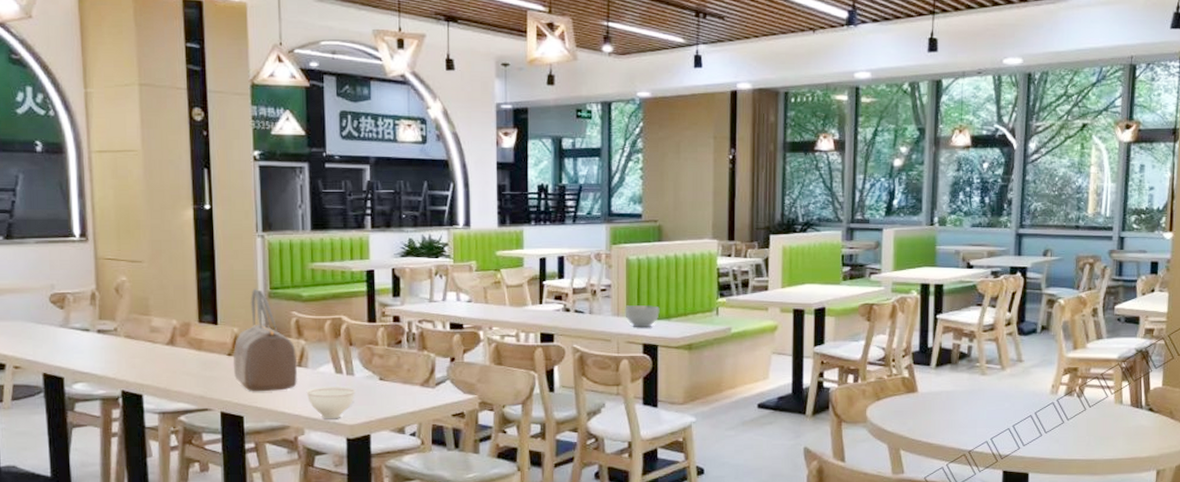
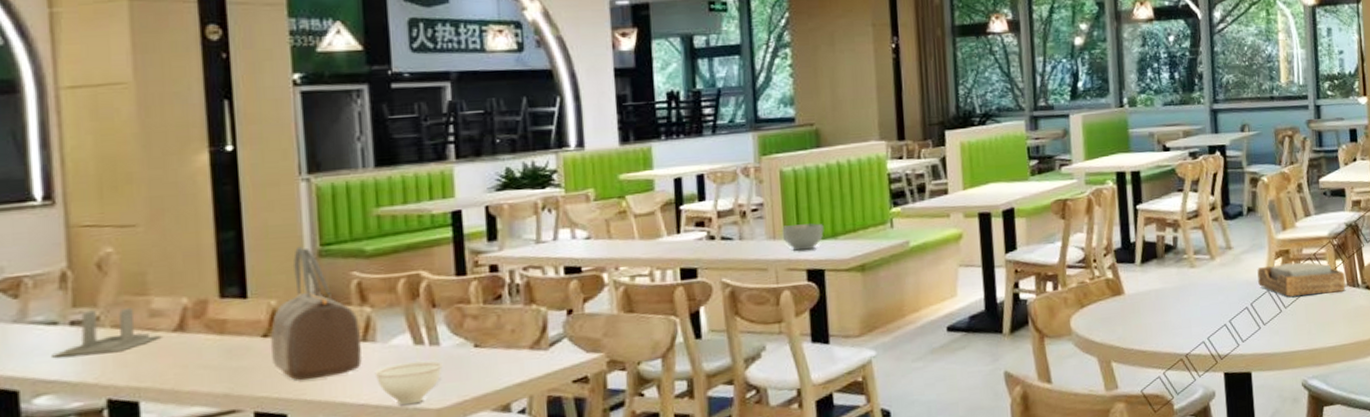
napkin holder: none [85,323,159,357] -> present [52,307,162,358]
napkin holder: none [1044,380,1130,411] -> present [1257,262,1346,297]

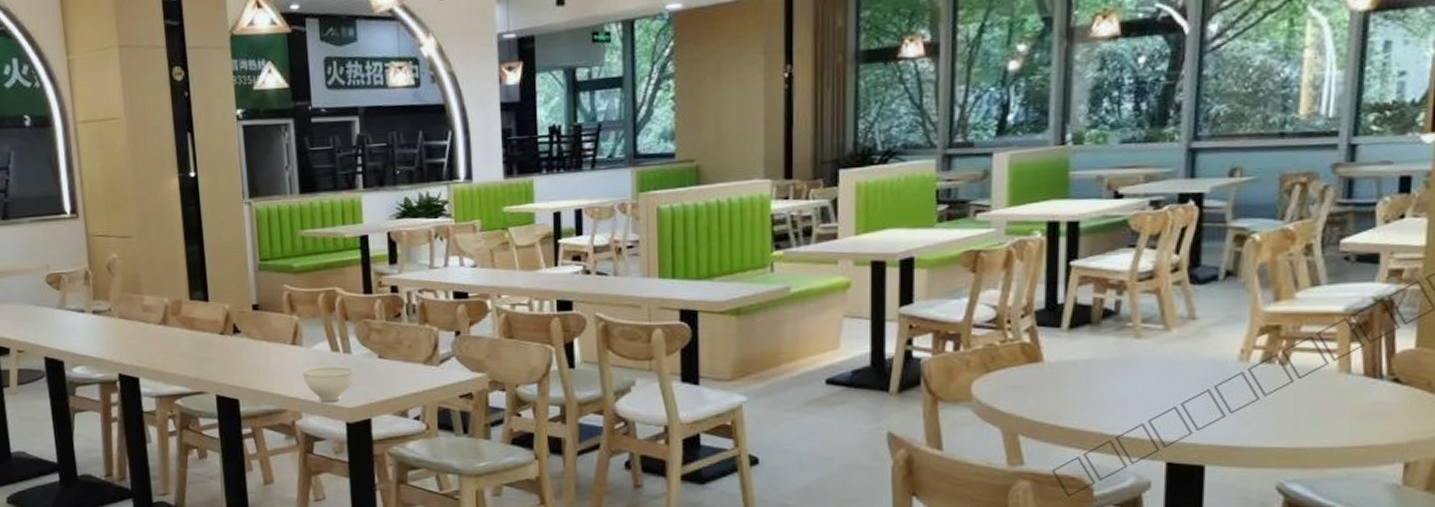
napkin holder: present [52,307,162,358] -> none [82,302,152,338]
handbag: present [270,246,362,381] -> none [225,260,292,373]
soup bowl: present [780,223,824,251] -> none [655,263,700,290]
napkin holder: present [1257,262,1346,297] -> none [1229,341,1363,383]

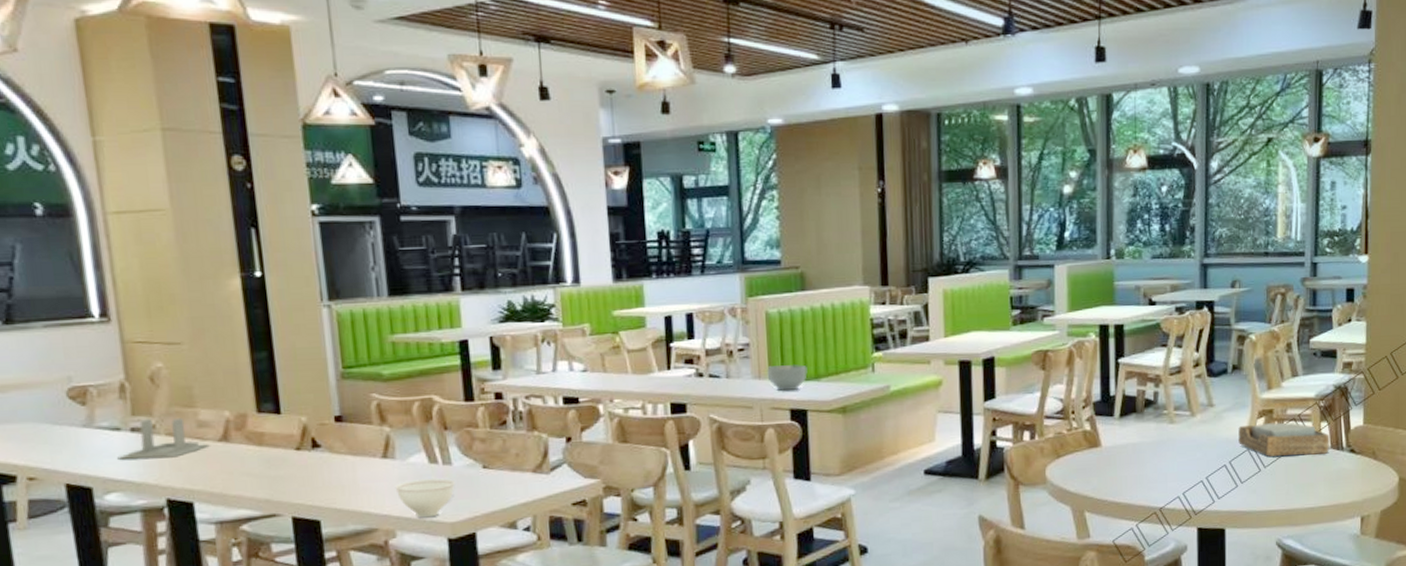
napkin holder: none [82,302,152,338] -> present [117,417,210,460]
soup bowl: none [655,263,700,290] -> present [766,364,808,391]
napkin holder: none [1229,341,1363,383] -> present [1238,422,1329,457]

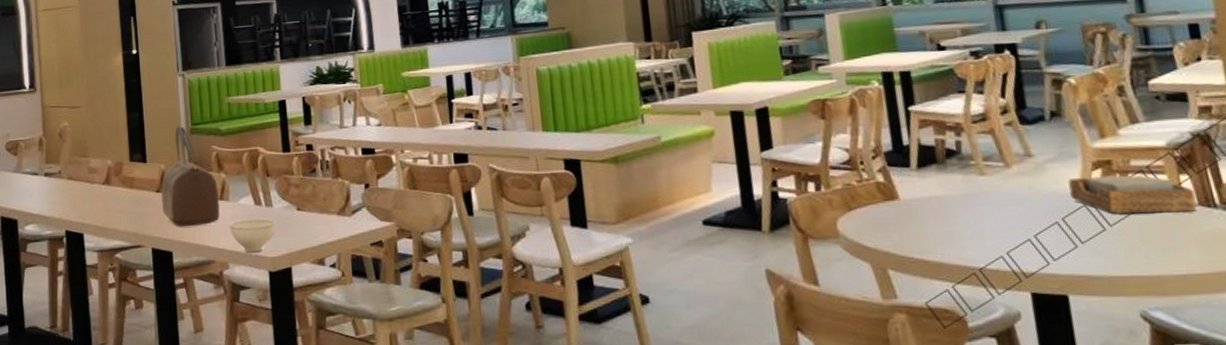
napkin holder: present [117,417,210,460] -> none [35,165,96,198]
handbag: none [302,368,383,491] -> present [161,125,220,227]
soup bowl: present [766,364,808,391] -> none [539,117,579,142]

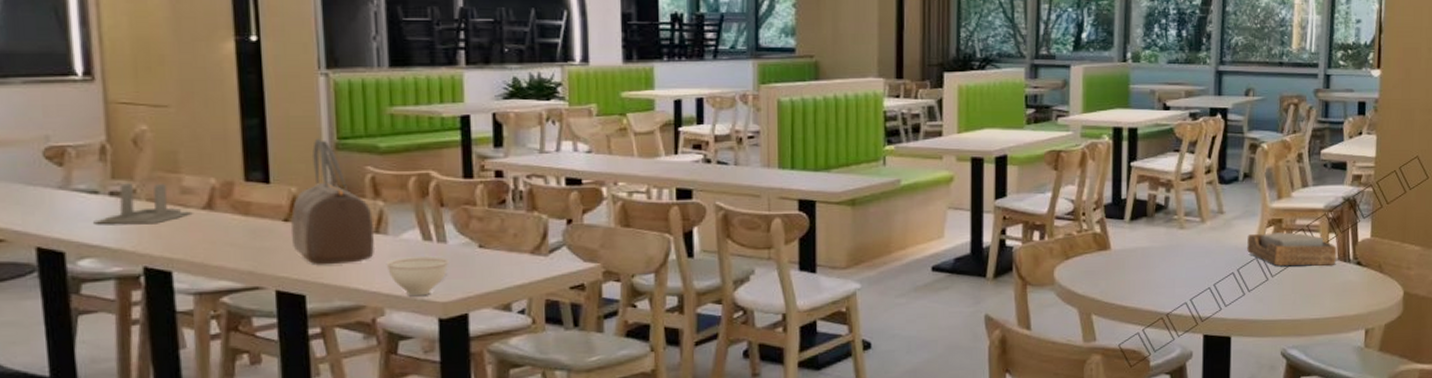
napkin holder: none [35,165,96,198] -> present [93,183,193,225]

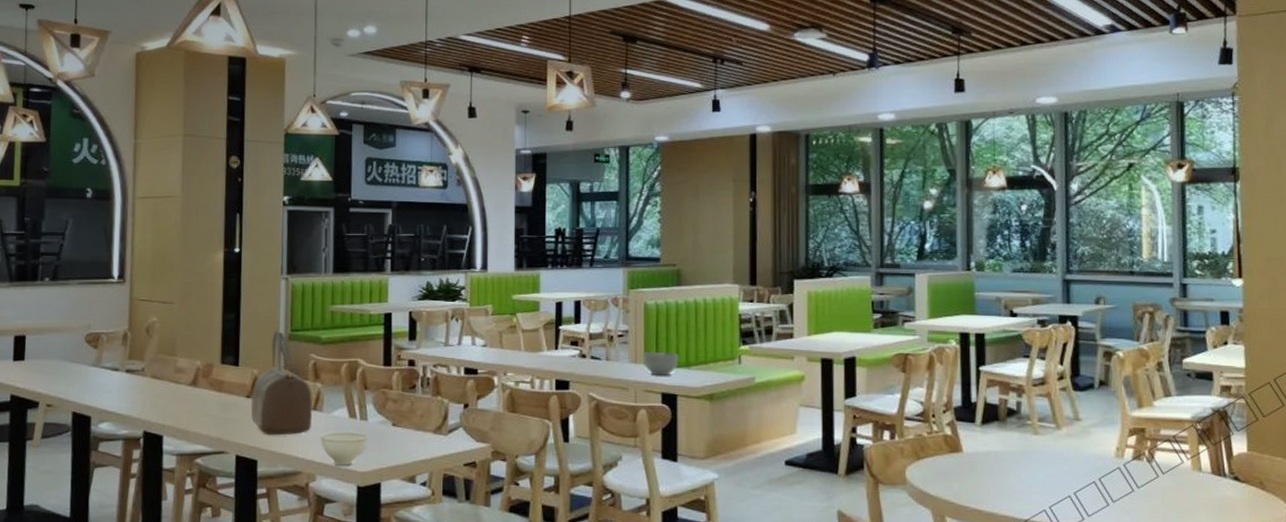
napkin holder: present [93,183,193,225] -> none [113,363,182,397]
soup bowl: none [775,155,818,180] -> present [641,352,679,375]
napkin holder: present [1247,232,1337,266] -> none [1108,442,1210,479]

